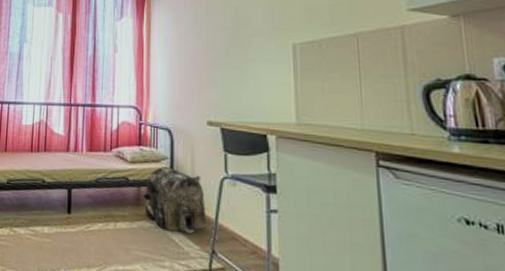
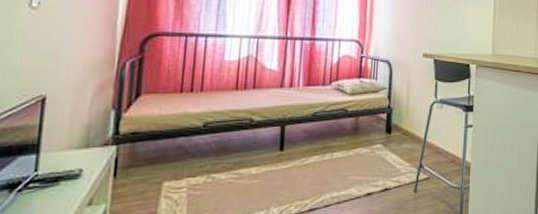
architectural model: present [142,167,206,233] -> none [360,96,417,154]

